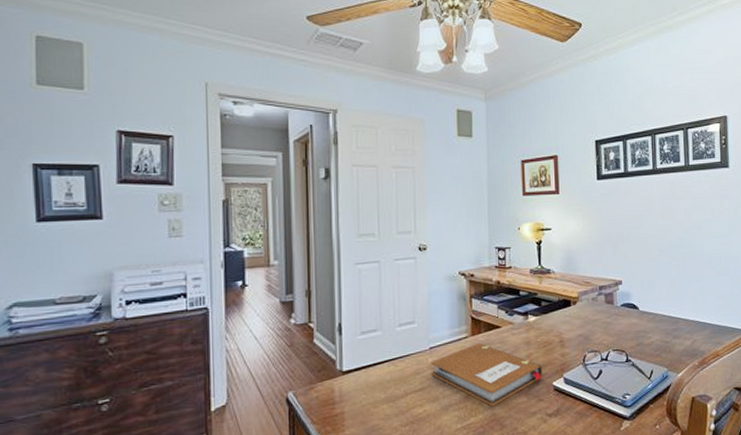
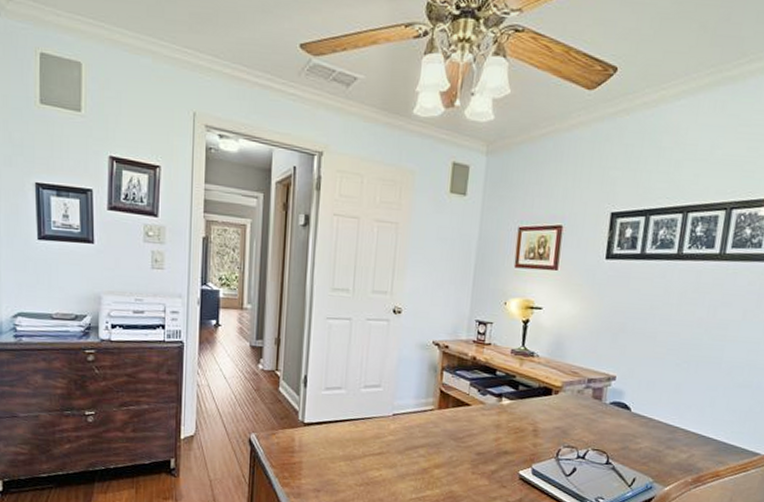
notebook: present [431,343,543,407] -> none [391,417,510,484]

